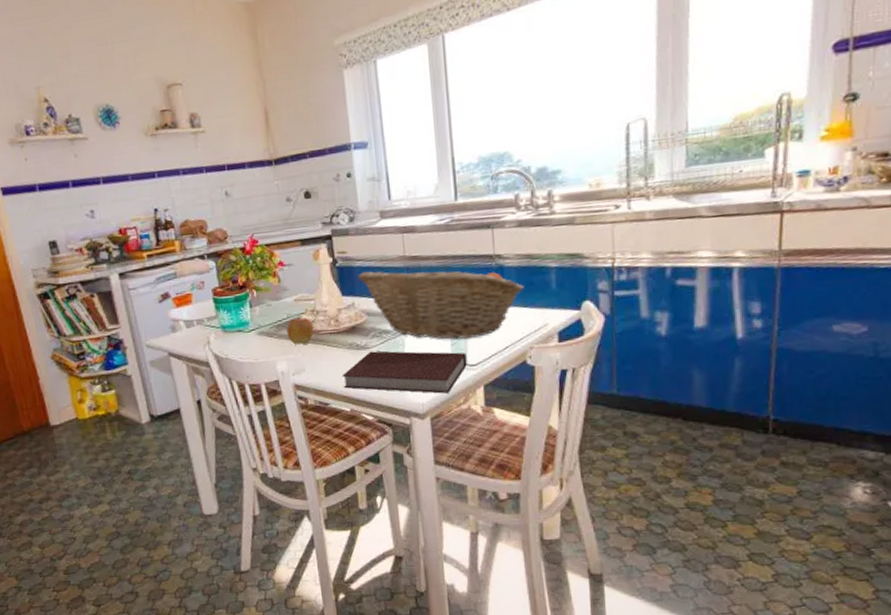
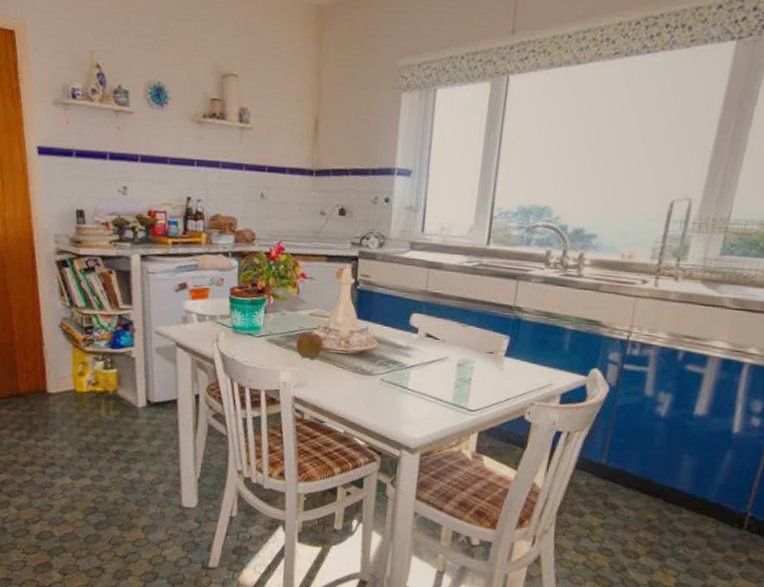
notebook: present [342,351,467,394] -> none [342,378,468,433]
fruit basket: present [358,265,525,340] -> none [376,299,538,384]

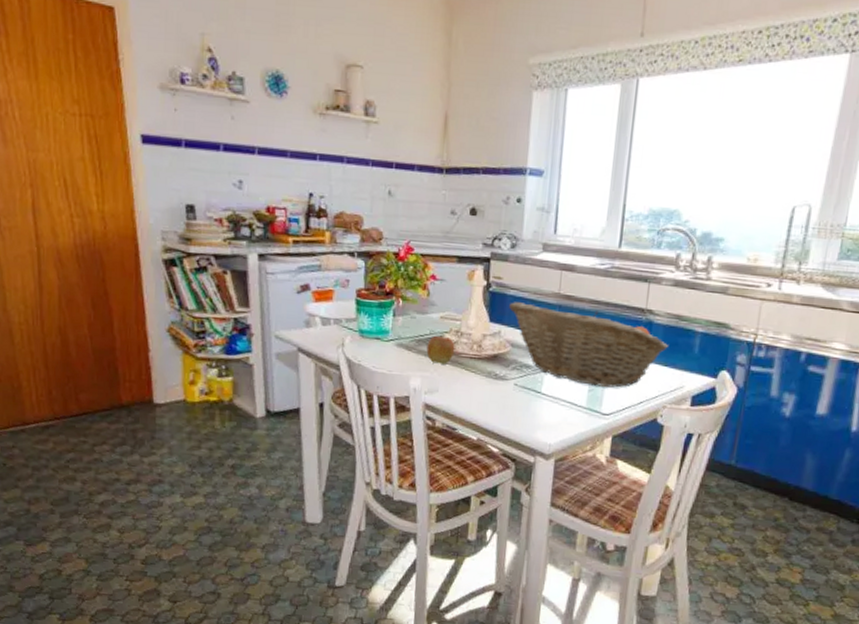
fruit basket: none [376,299,538,384] -> present [509,302,670,388]

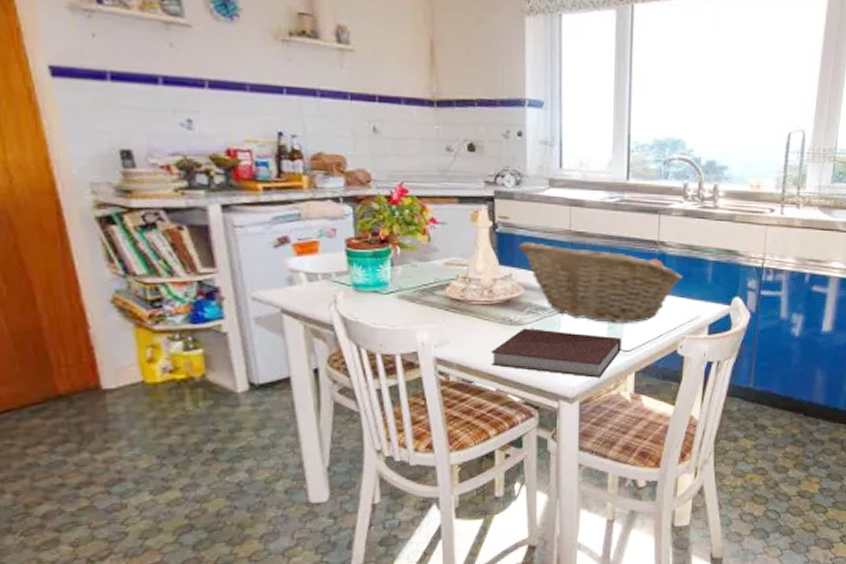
apple: present [426,336,455,365] -> none [432,285,464,314]
notebook: none [474,383,601,438] -> present [490,328,621,378]

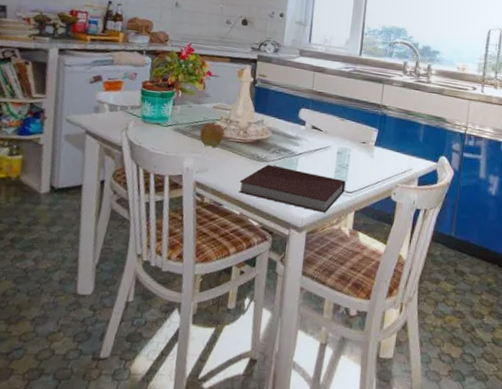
apple: none [432,285,464,314] -> present [199,123,225,147]
fruit basket: present [519,242,684,323] -> none [271,96,400,170]

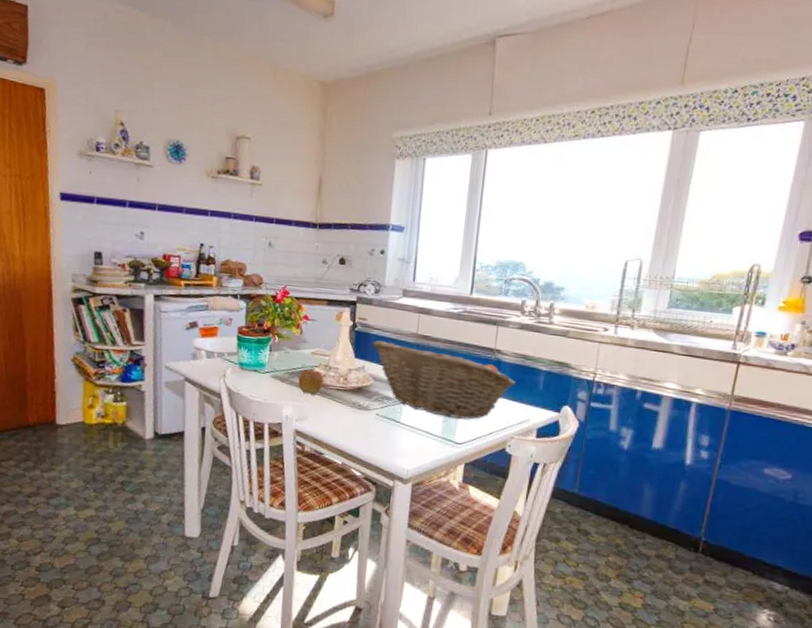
notebook: present [239,164,346,213] -> none [340,413,455,465]
fruit basket: none [271,96,400,170] -> present [372,340,516,419]

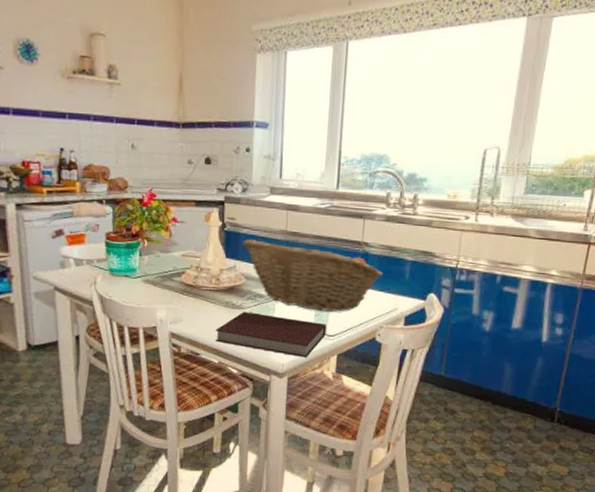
apple: present [298,370,324,395] -> none [170,272,196,297]
notebook: none [340,413,455,465] -> present [215,311,327,358]

